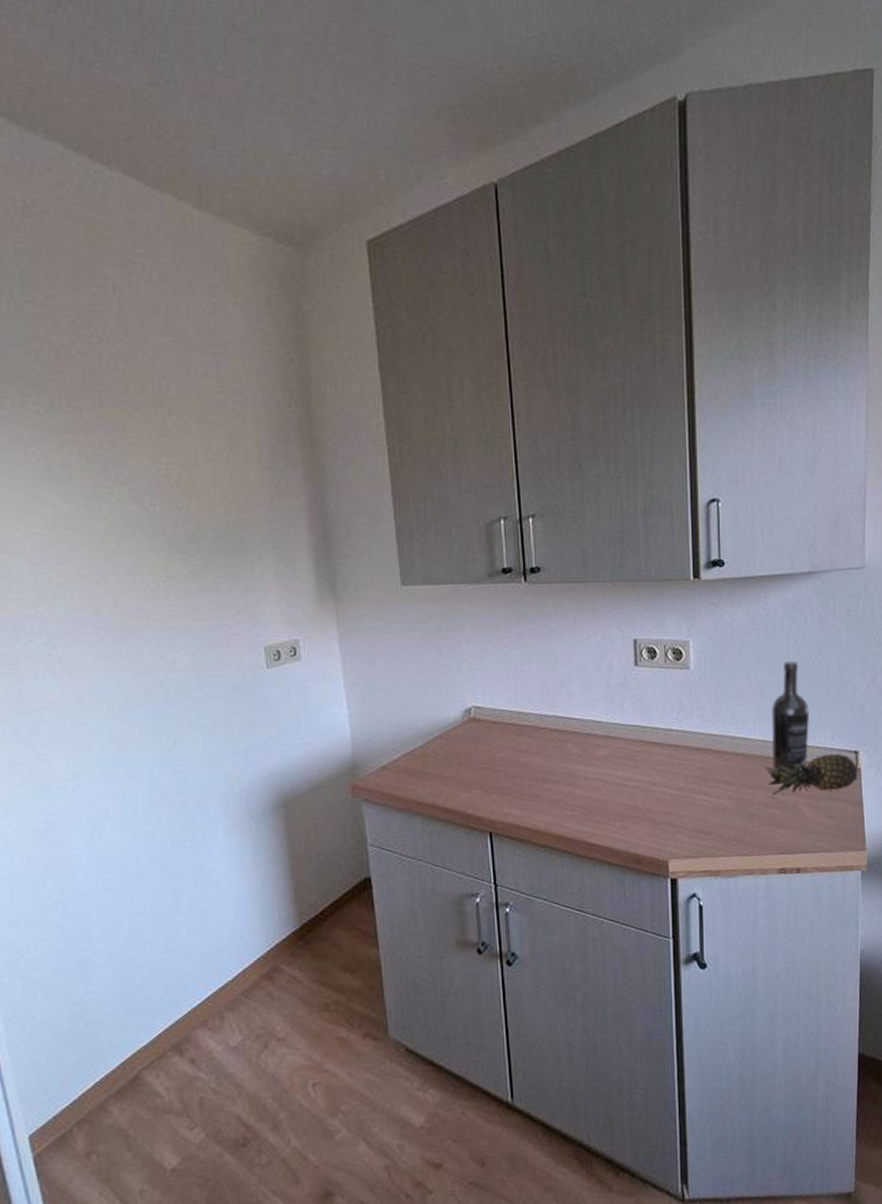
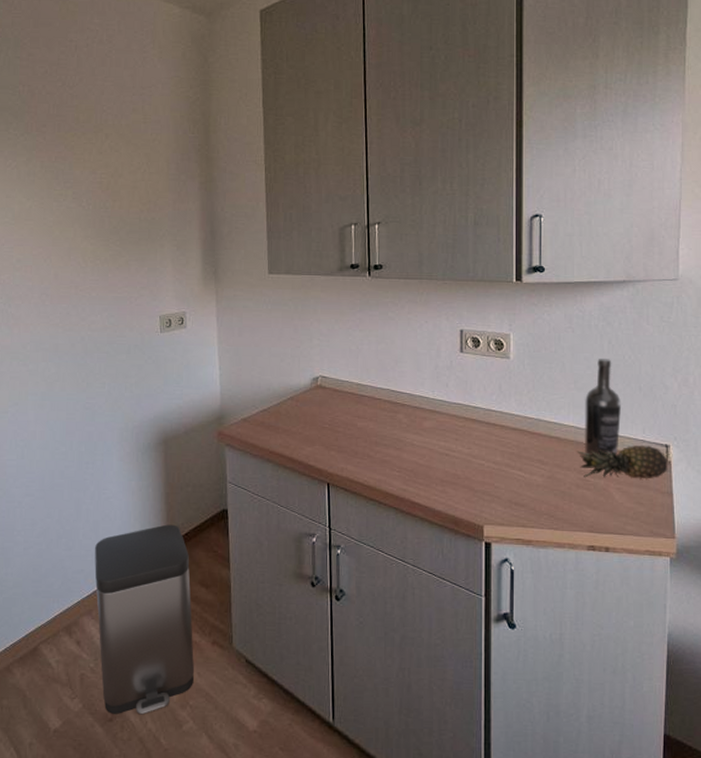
pedal bin: none [204,903,344,1138] -> present [94,524,194,715]

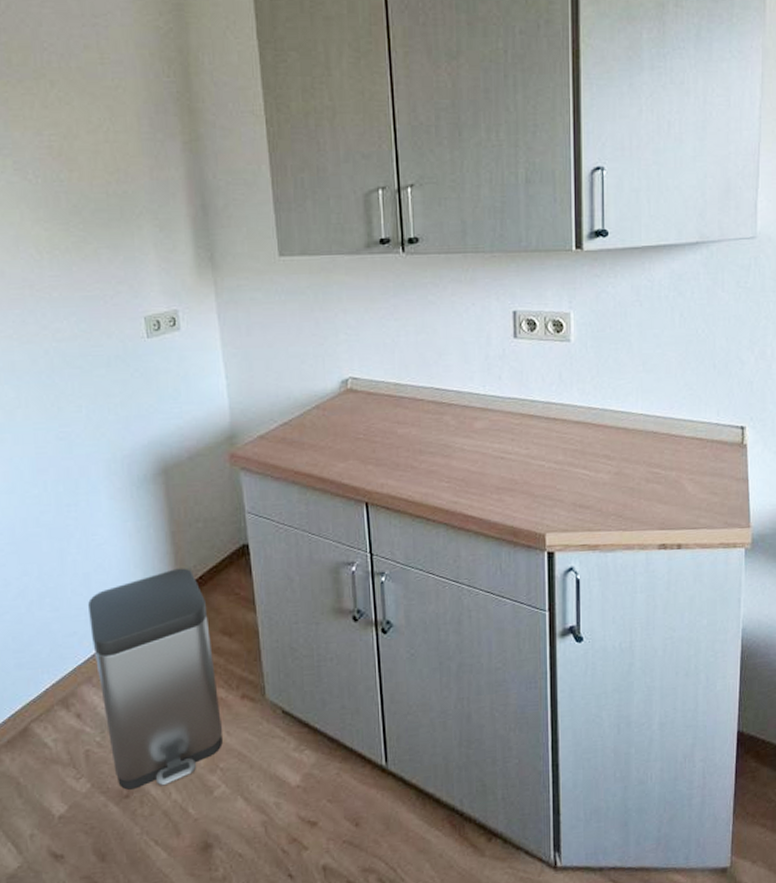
fruit: present [577,445,668,479] -> none [647,428,743,471]
wine bottle: present [585,357,622,457] -> none [655,333,695,447]

